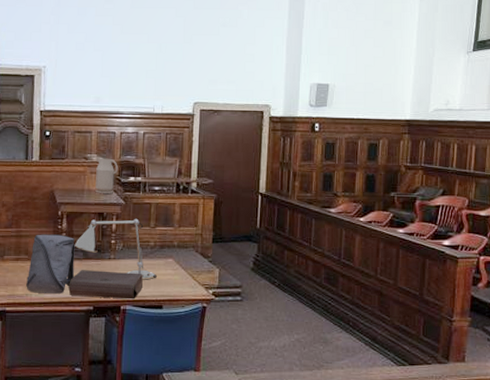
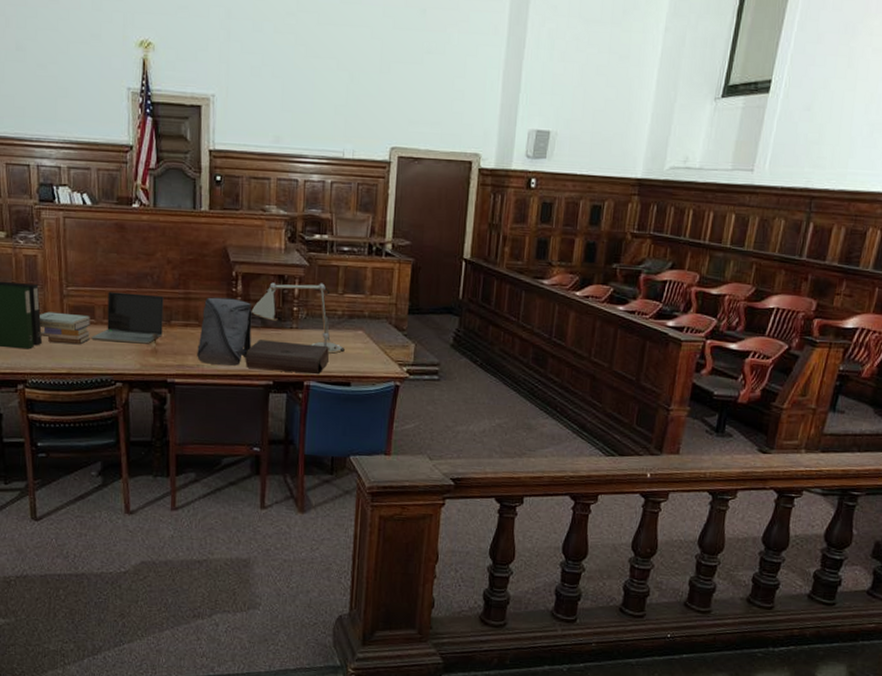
water jug: present [95,158,118,195] -> none [275,210,301,254]

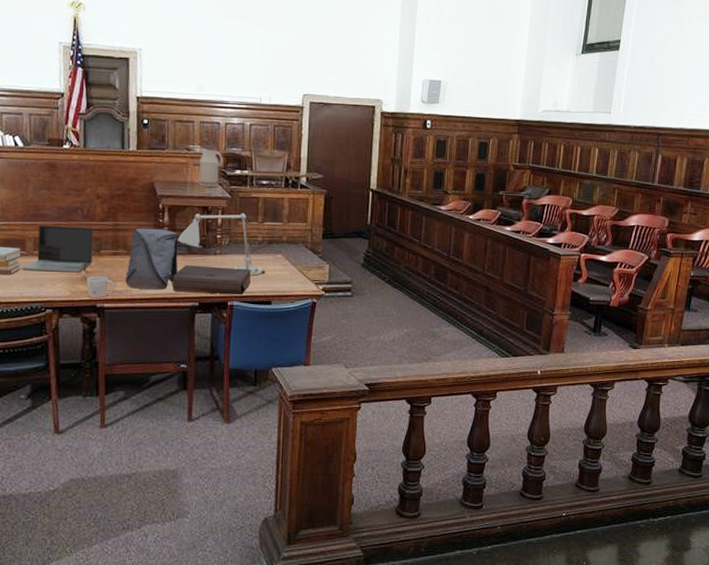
mug: none [157,348,185,373] -> present [86,276,114,299]
water jug: none [275,210,301,254] -> present [199,149,223,188]

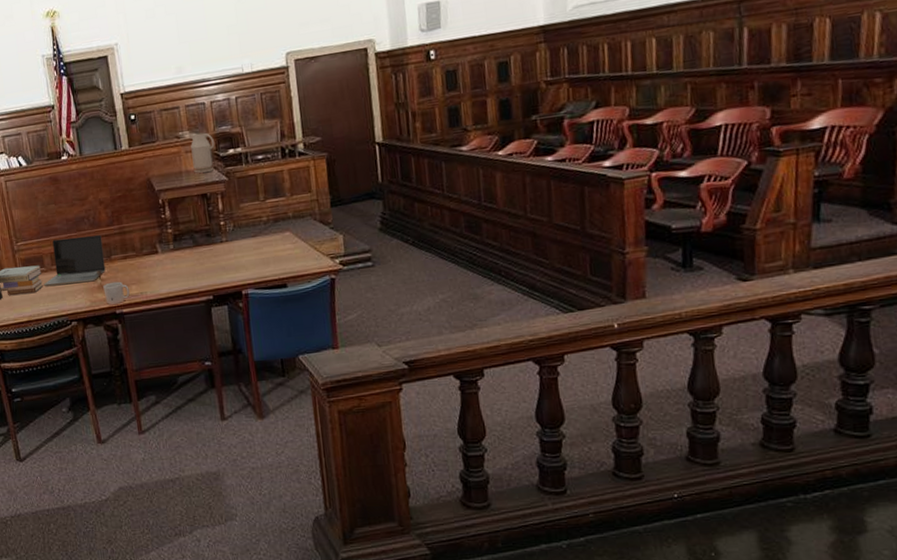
backpack: present [126,228,178,290] -> none [138,224,187,290]
briefcase: present [172,265,251,294] -> none [183,252,262,287]
desk lamp: present [177,213,265,276] -> none [181,193,276,260]

